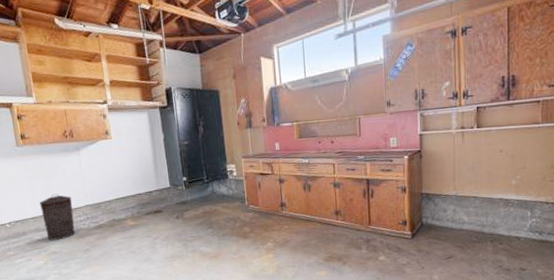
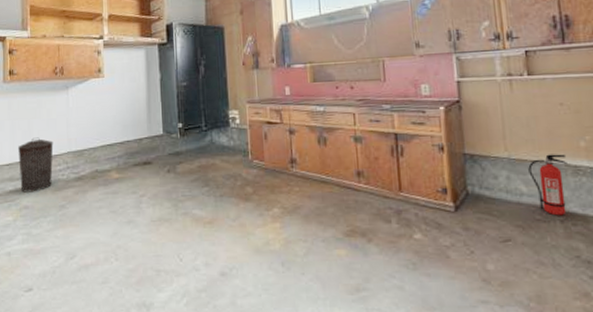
fire extinguisher: none [470,190,501,238] -> present [528,154,567,216]

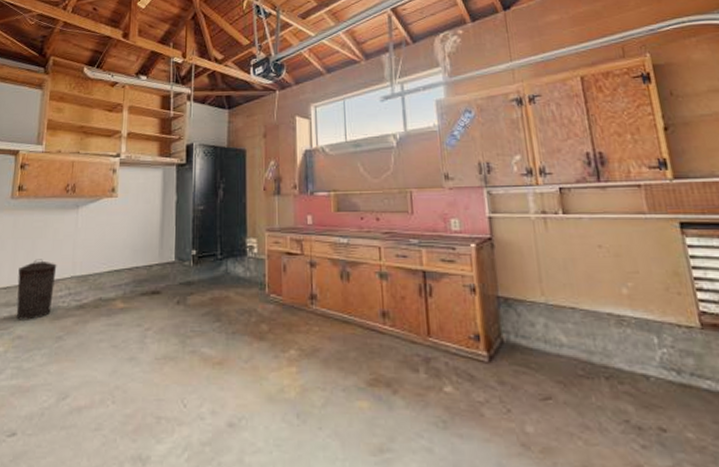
fire extinguisher: present [528,154,567,216] -> none [567,301,612,372]

